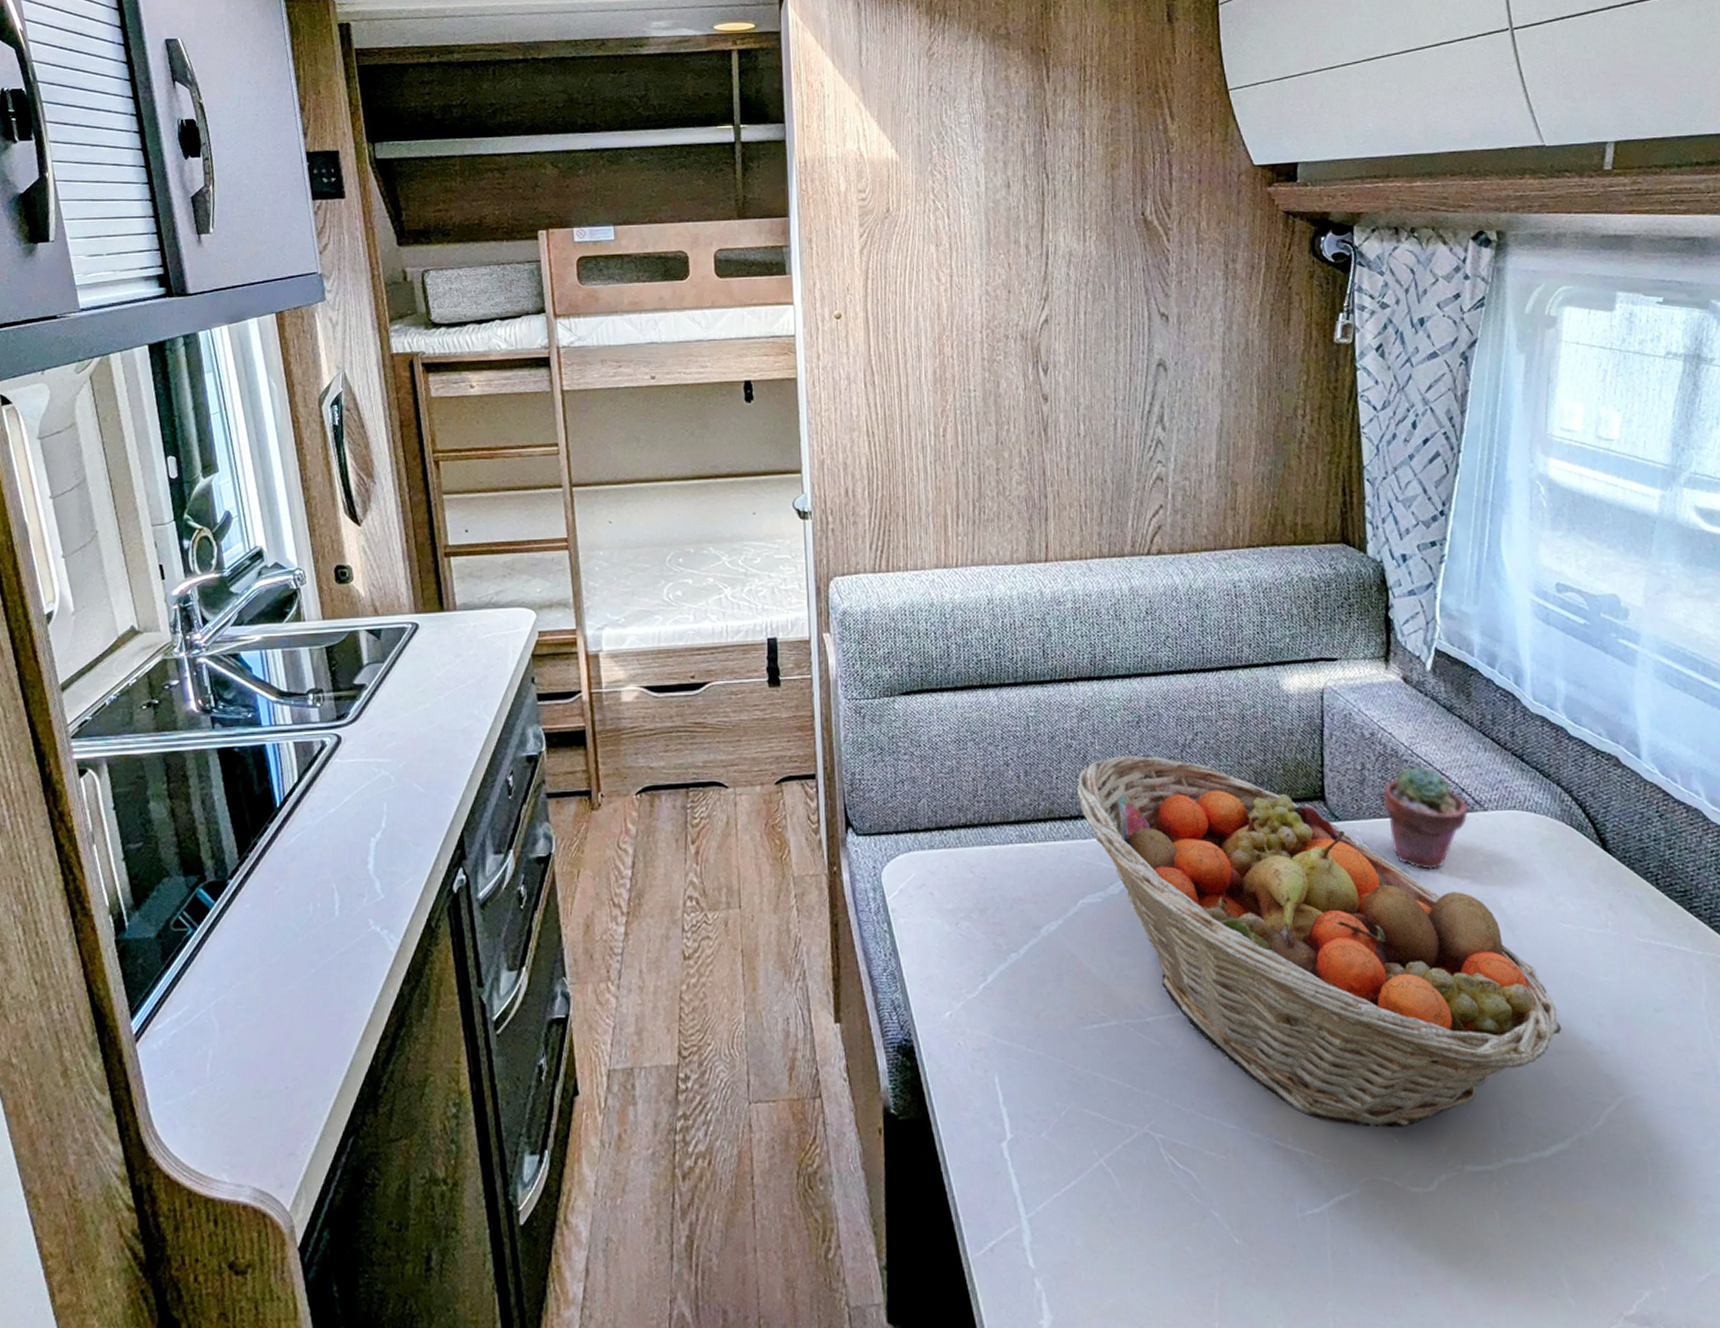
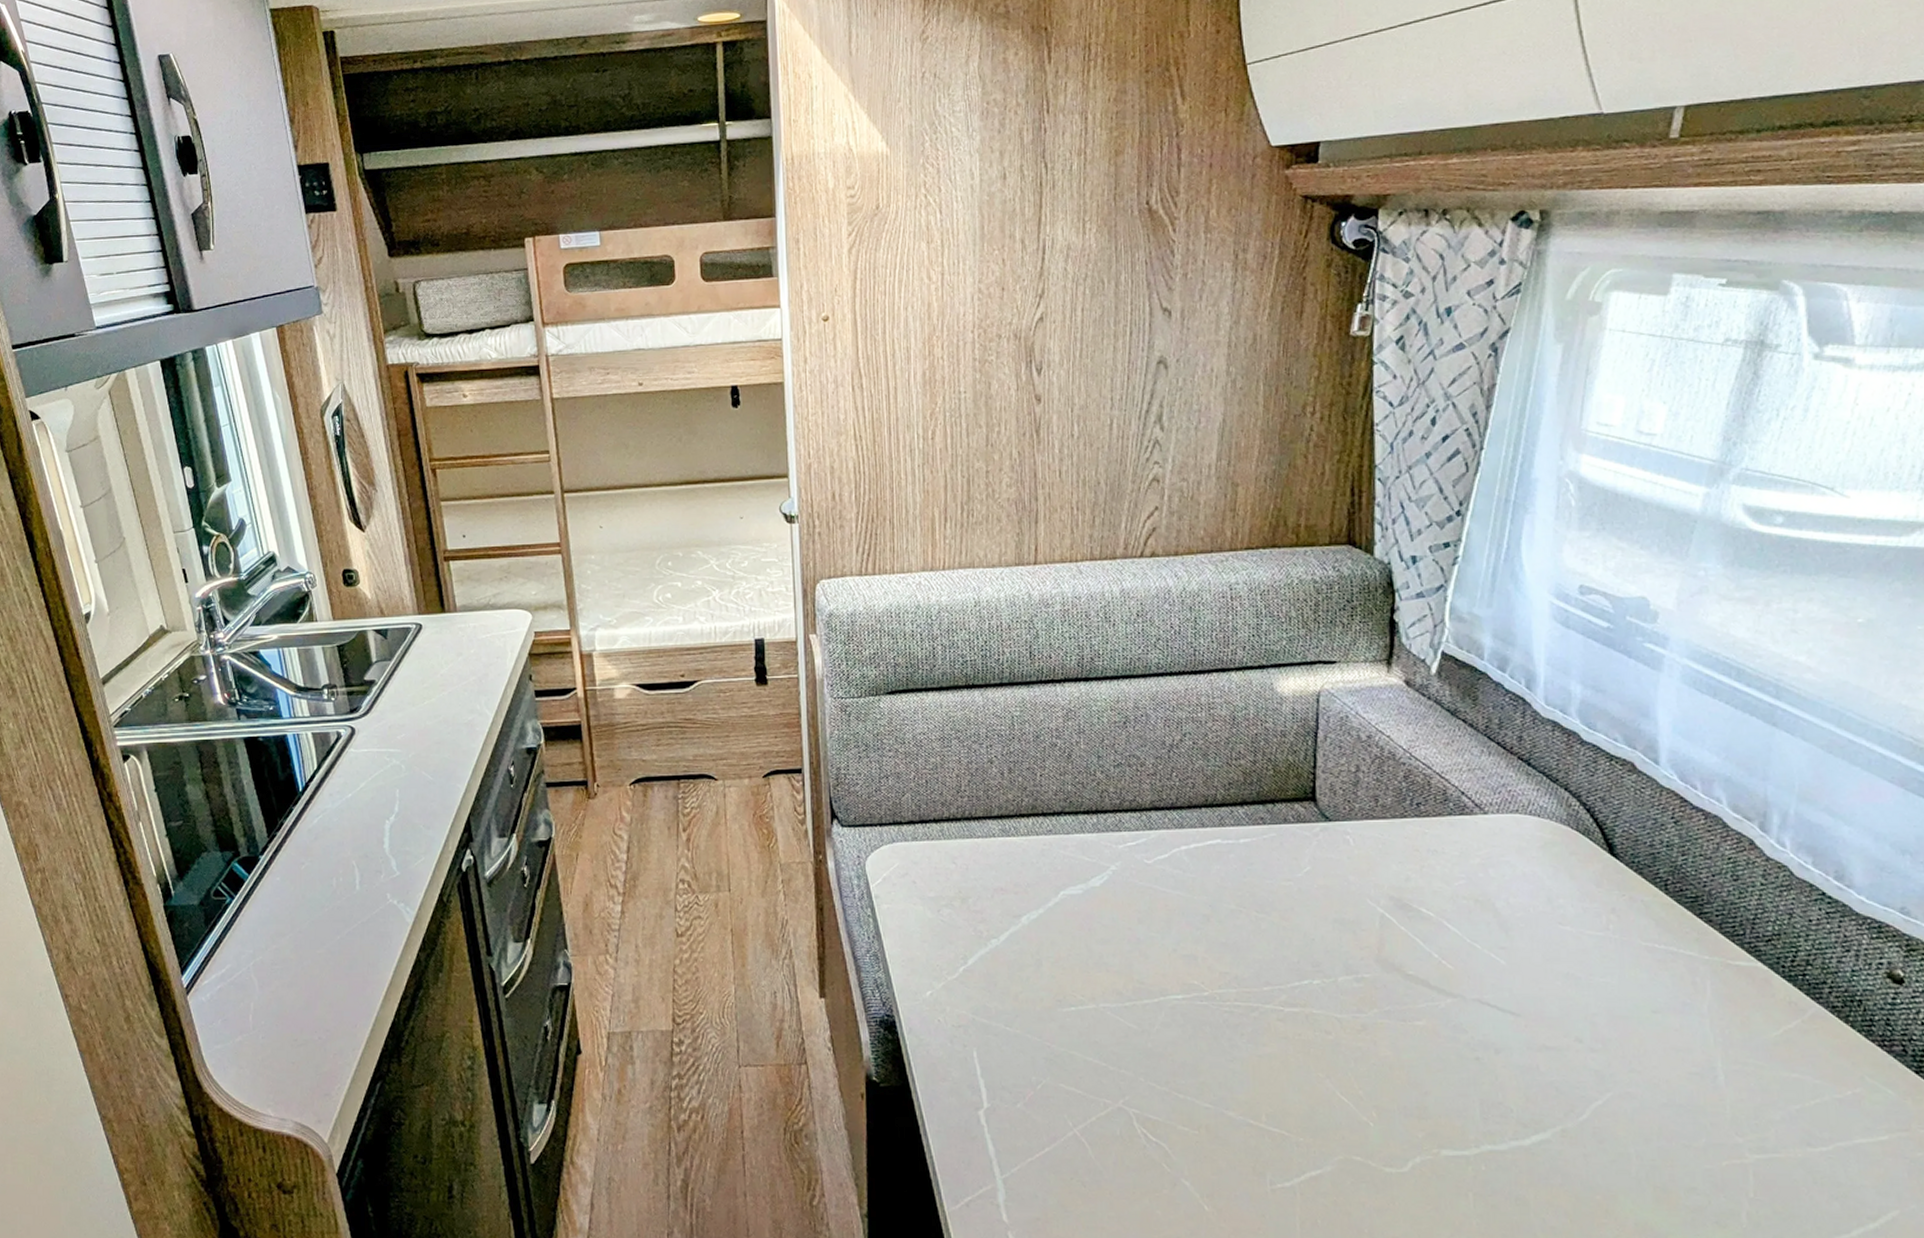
fruit basket: present [1076,755,1561,1128] -> none [1060,755,1551,1113]
potted succulent: present [1382,765,1470,869] -> none [1376,768,1469,869]

